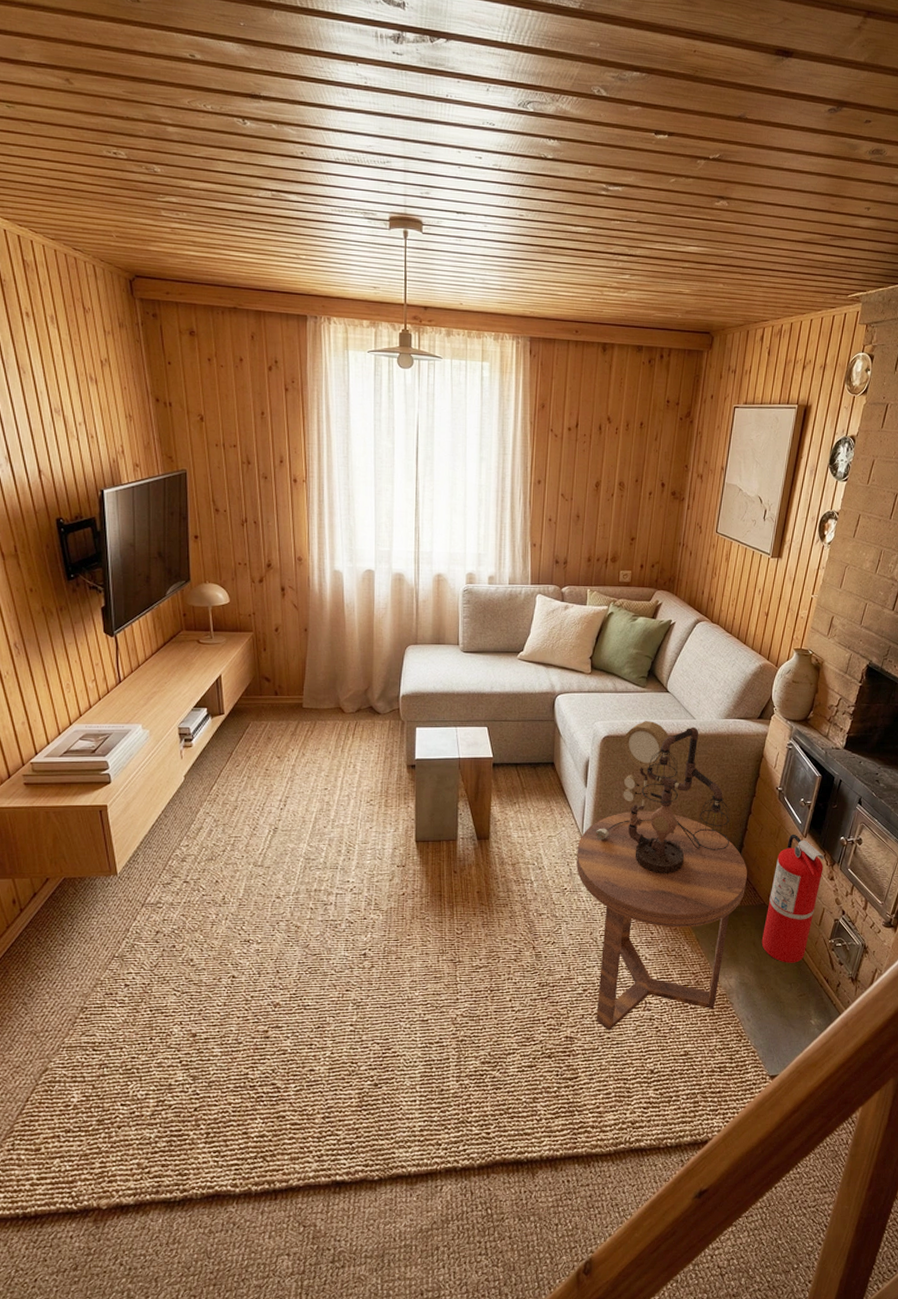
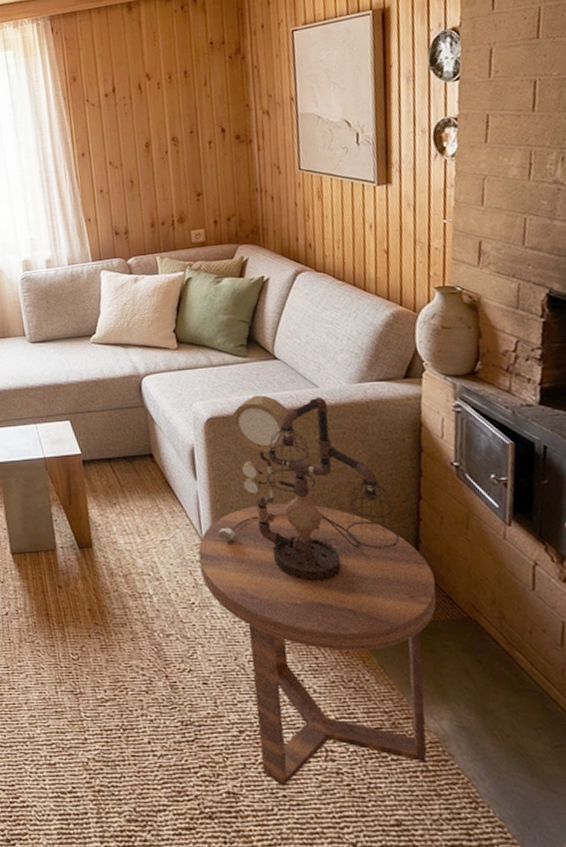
fire extinguisher: present [761,834,825,963] -> none [473,521,550,700]

